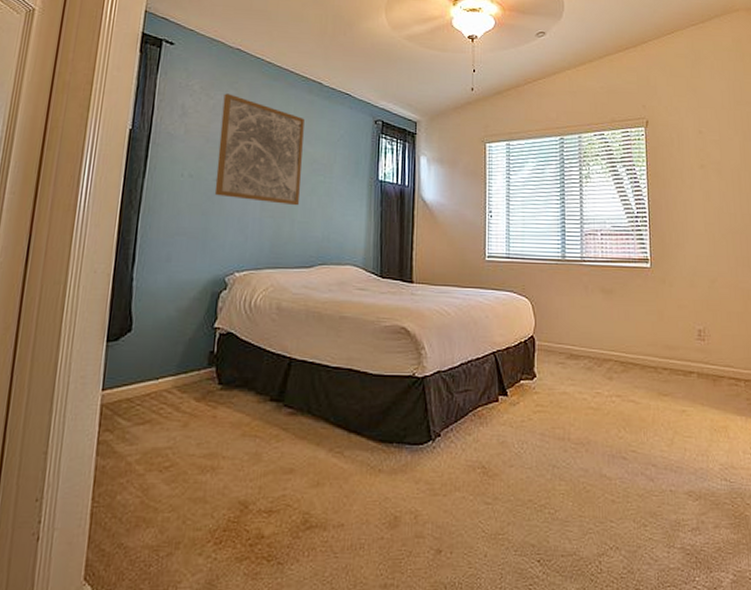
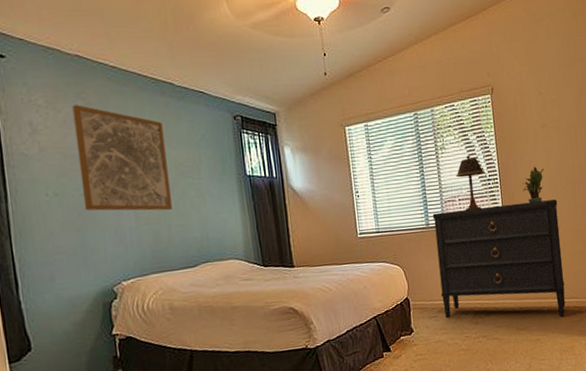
dresser: none [570,245,720,387] -> present [432,199,566,319]
table lamp: none [600,188,633,248] -> present [456,155,485,211]
potted plant: none [674,208,701,249] -> present [522,166,545,203]

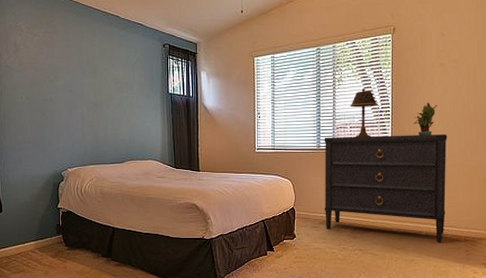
wall art: present [72,105,172,211] -> none [44,31,109,117]

